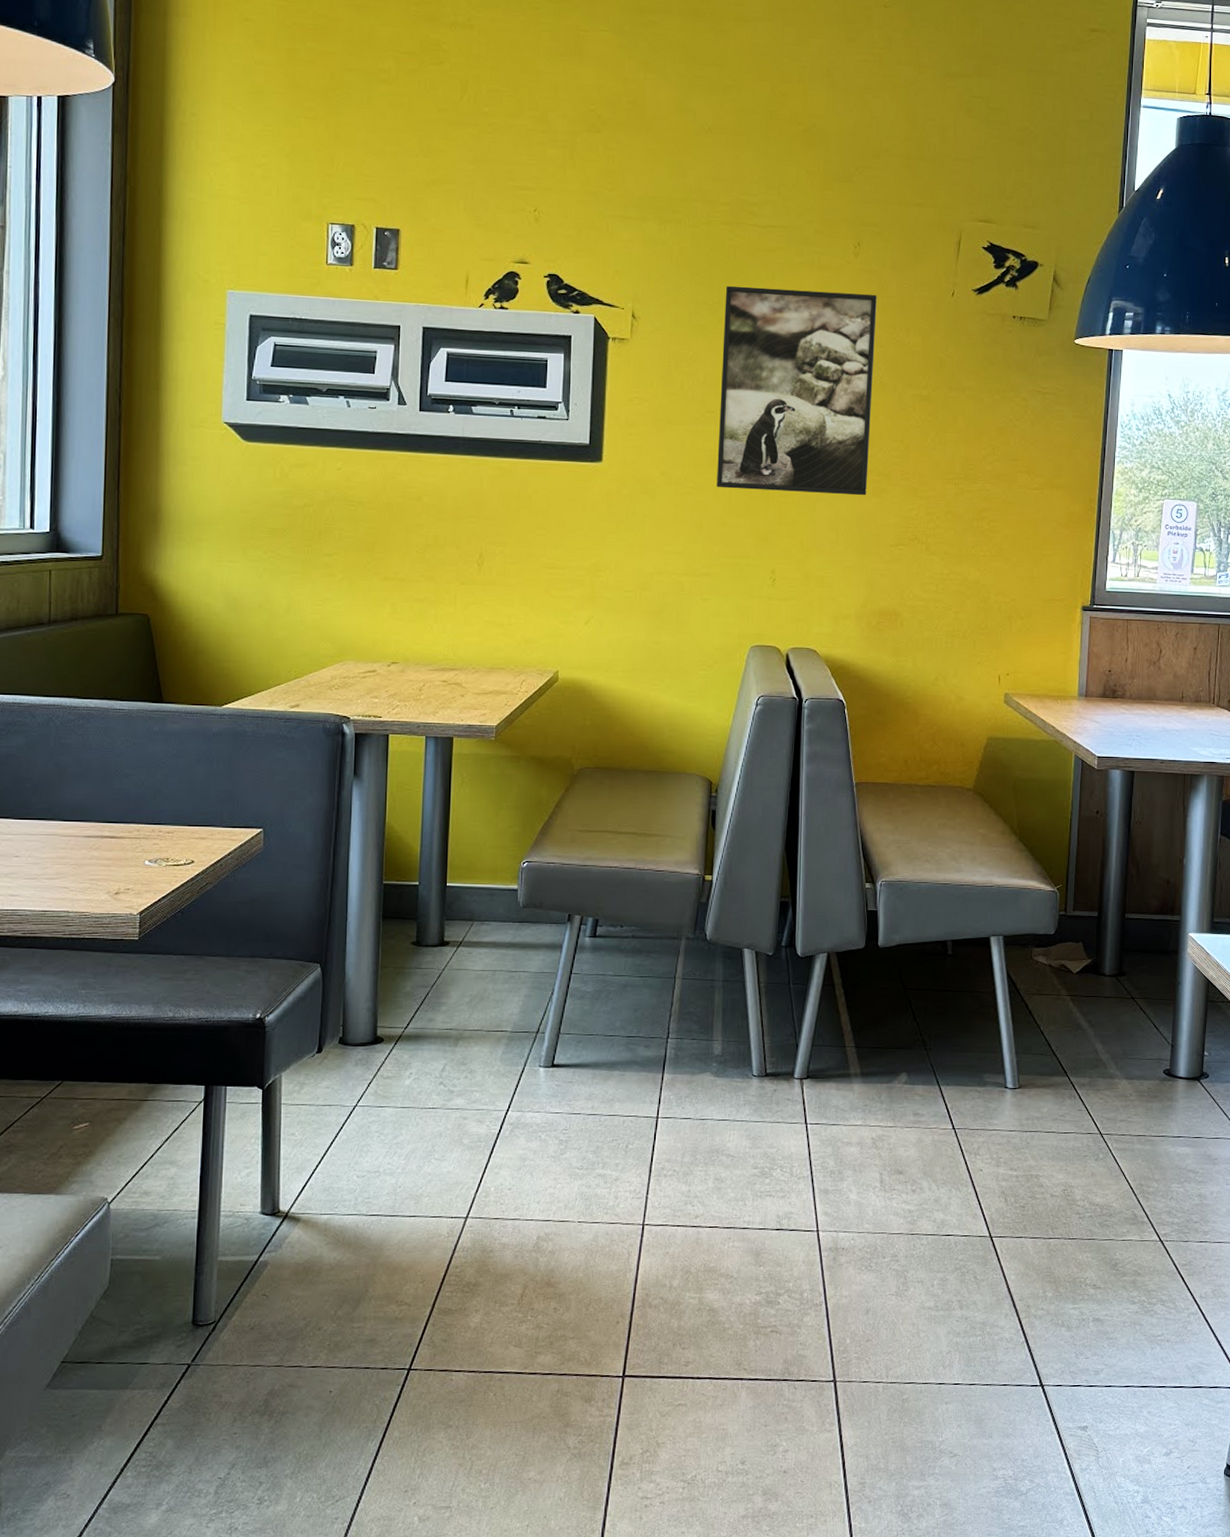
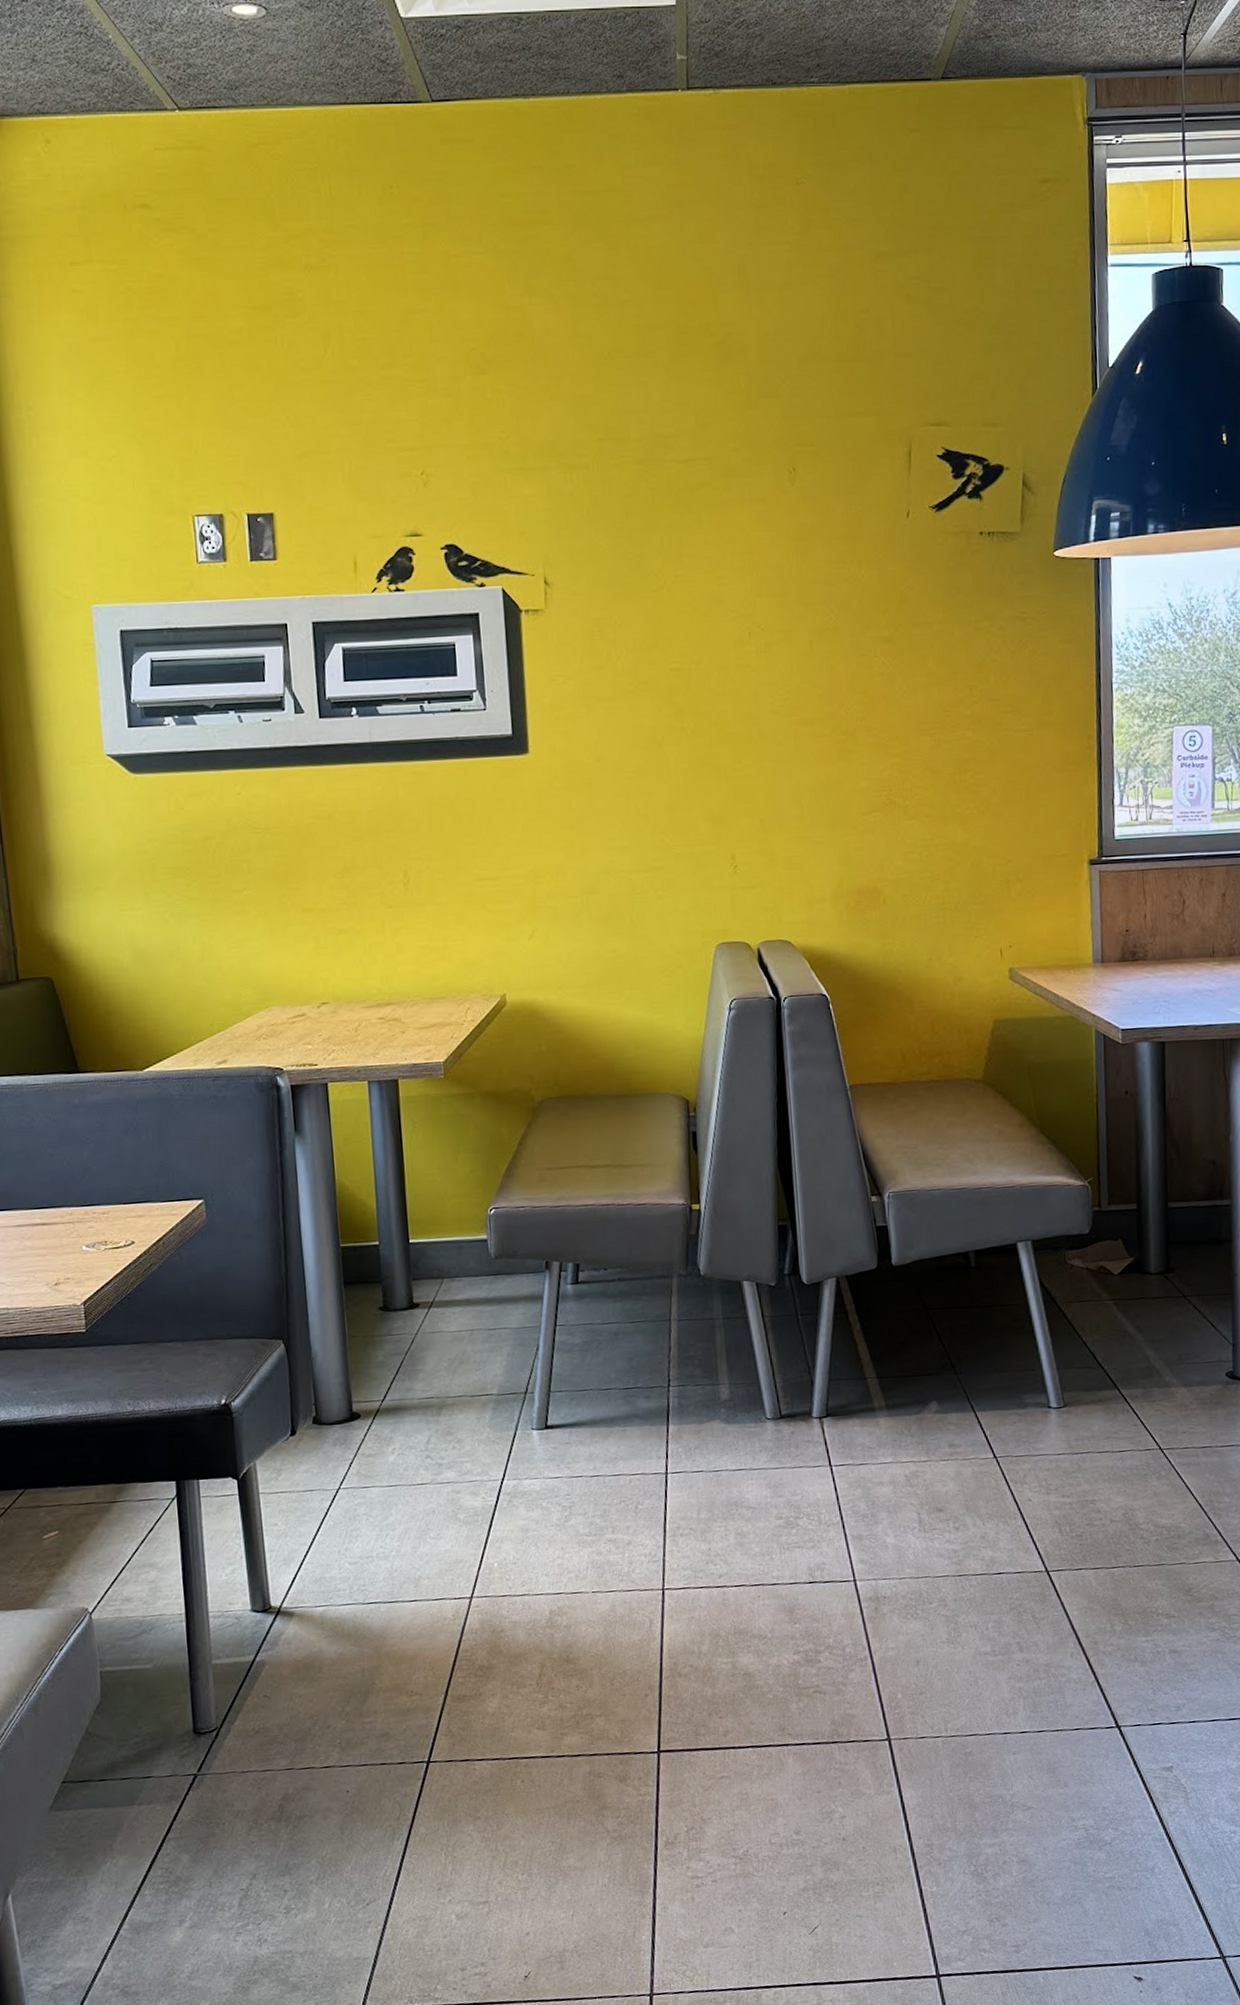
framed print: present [717,285,877,496] -> none [647,526,831,769]

